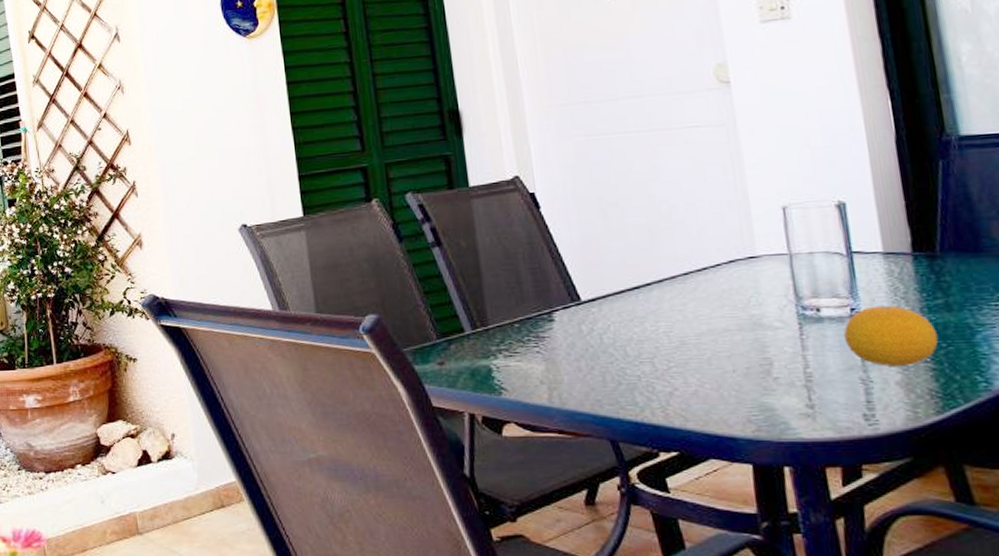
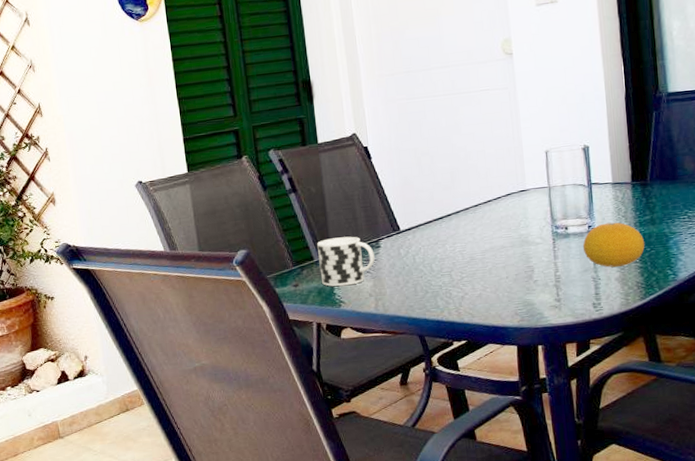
cup: none [469,305,547,369] -> present [317,236,375,287]

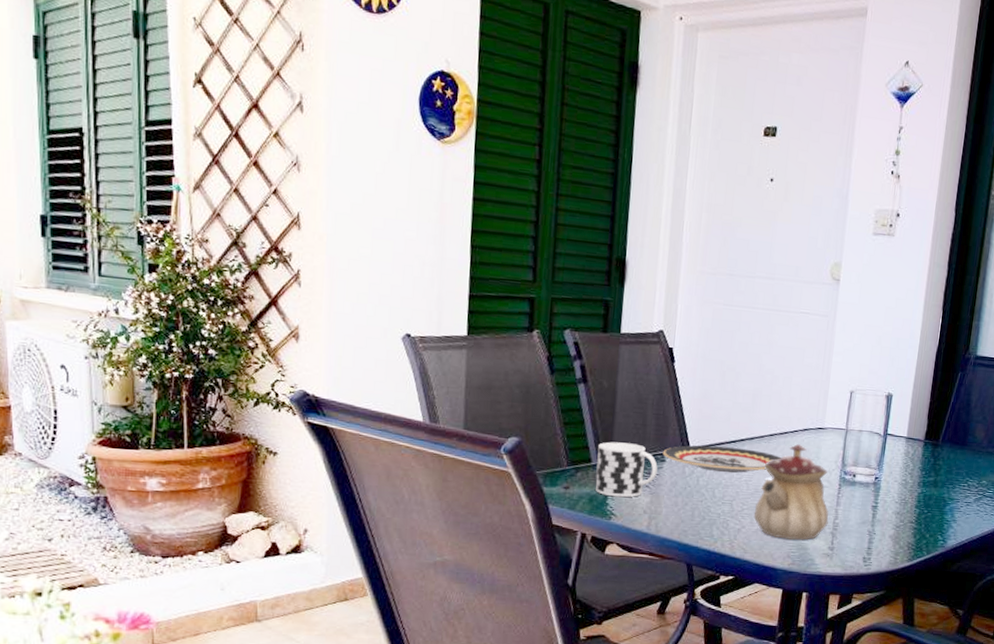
plate: none [376,222,490,248] -> present [662,445,781,473]
teapot: none [473,209,550,299] -> present [753,444,829,540]
fruit: present [582,222,645,267] -> none [865,477,924,524]

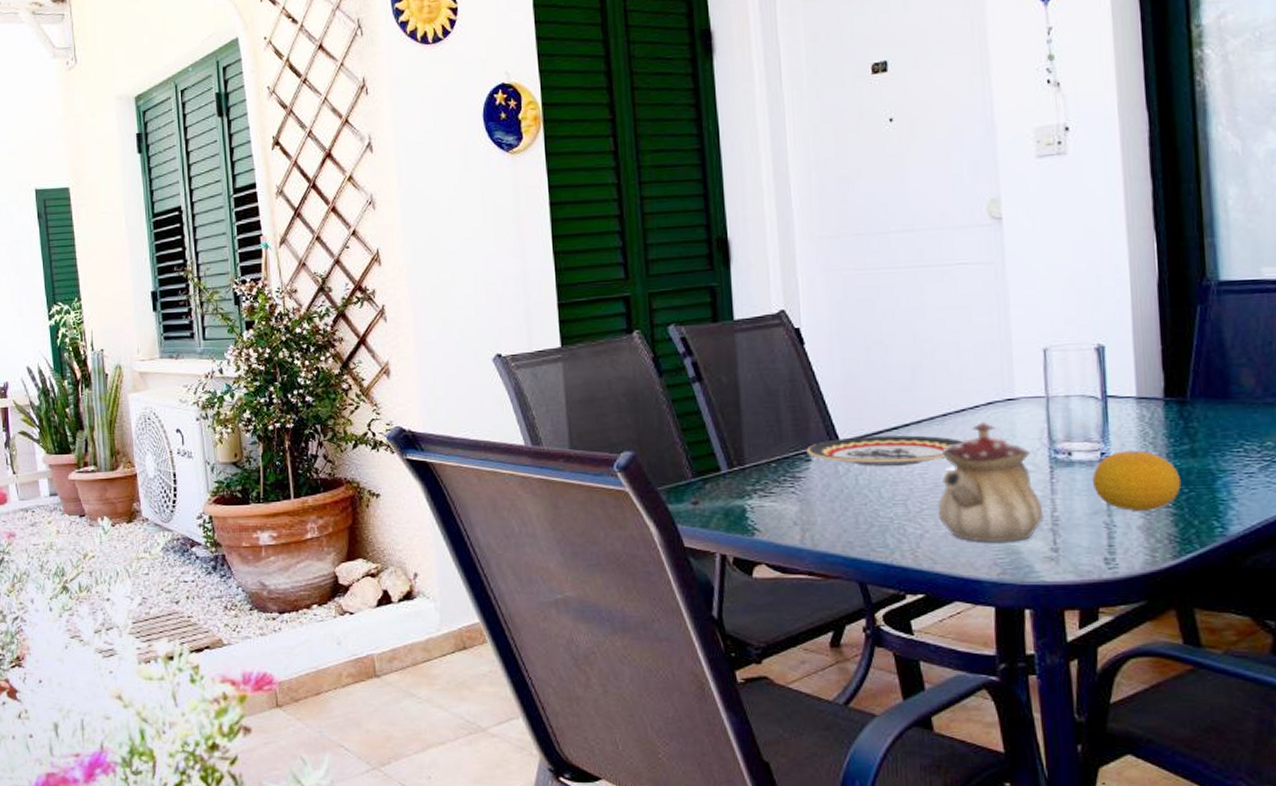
cup: present [595,441,658,498] -> none [726,444,803,509]
fruit: none [865,477,924,524] -> present [1092,450,1182,511]

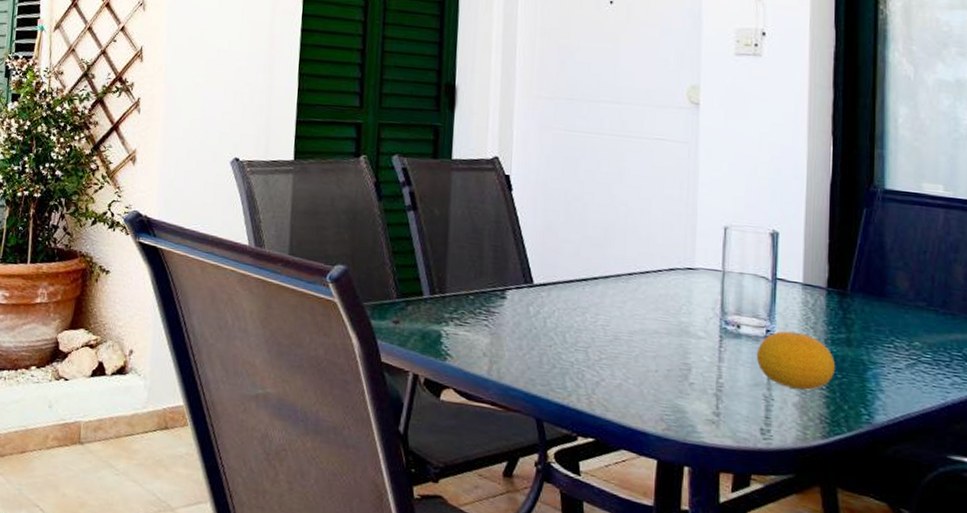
plate: present [806,435,963,466] -> none [502,281,644,316]
teapot: present [937,422,1044,542] -> none [614,286,710,402]

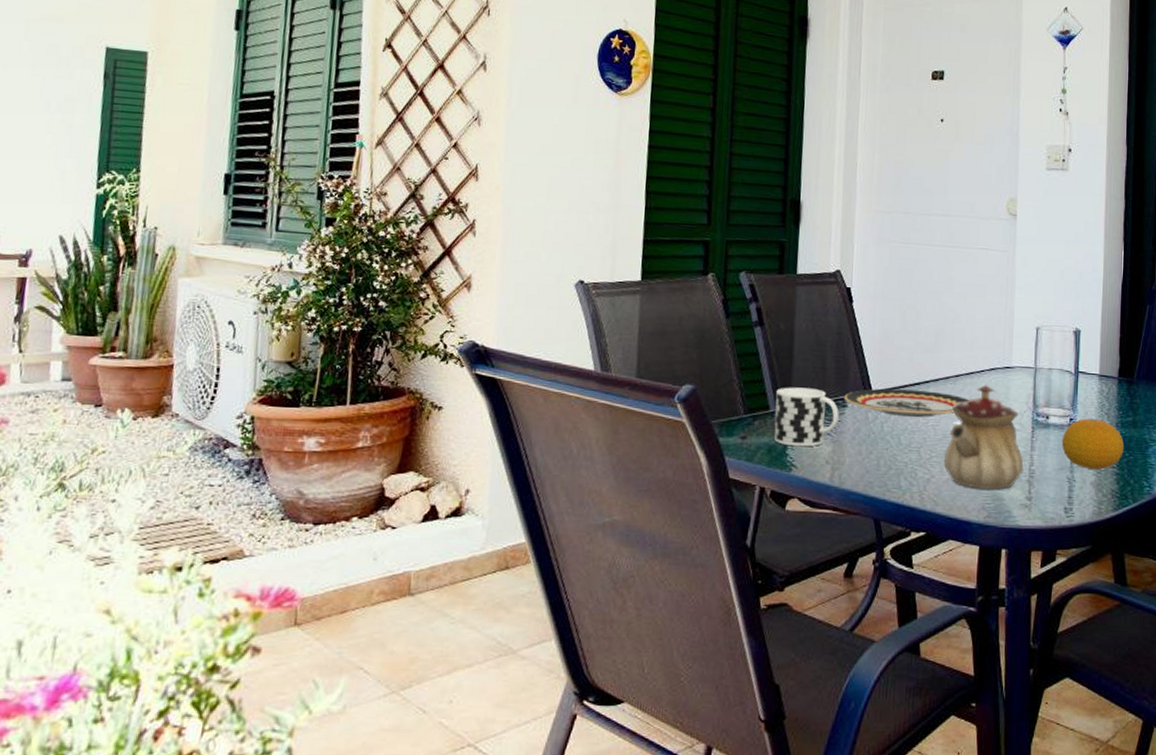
cup: none [428,274,497,337] -> present [774,387,839,447]
plate: none [502,281,644,316] -> present [844,388,969,417]
teapot: none [614,286,710,402] -> present [943,385,1024,490]

